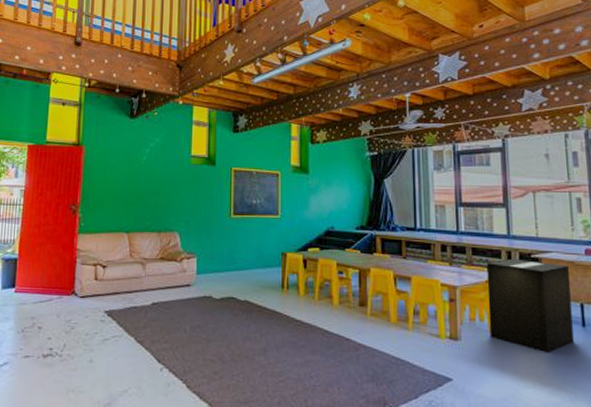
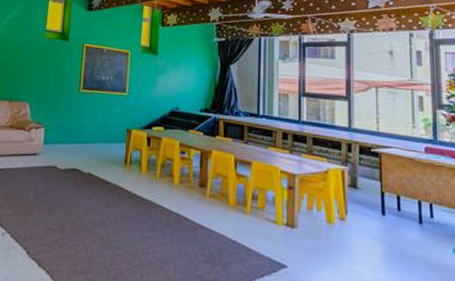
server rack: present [486,258,574,354] -> none [326,151,410,248]

